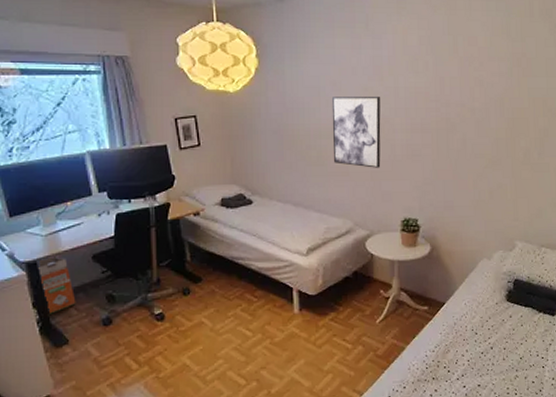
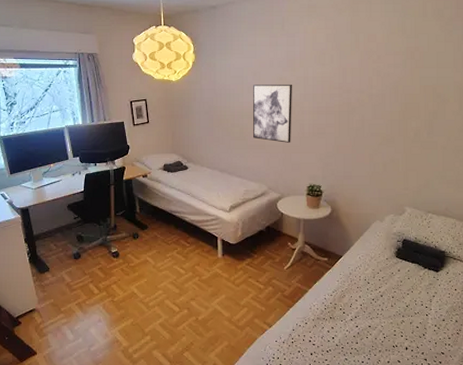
waste bin: present [37,254,76,314] -> none [28,203,55,248]

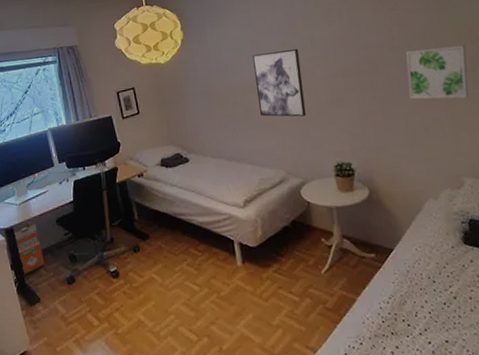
waste bin: none [28,203,55,248] -> present [13,220,45,275]
wall art: none [376,99,427,144] -> present [405,44,469,100]

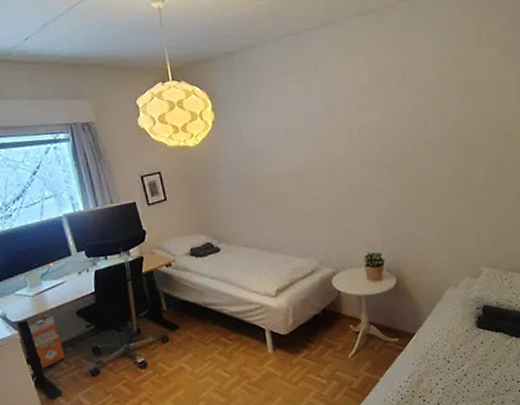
wall art: present [252,49,307,117] -> none [287,137,341,207]
wall art: present [405,44,469,100] -> none [438,140,494,193]

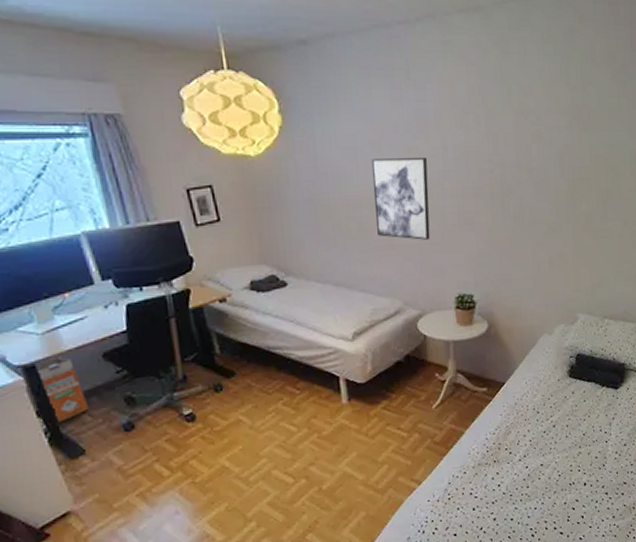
wall art: none [287,137,341,207] -> present [371,158,430,240]

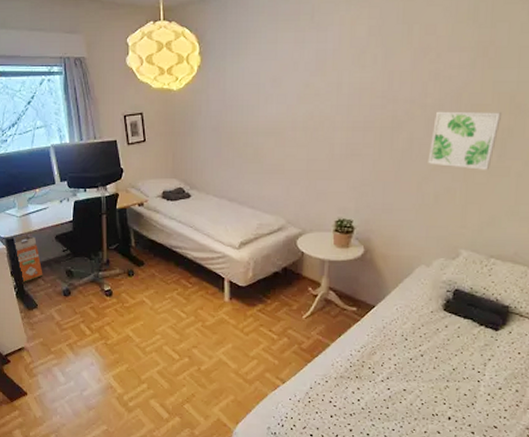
wall art: present [371,158,430,240] -> none [270,93,321,167]
wall art: none [539,174,600,233] -> present [428,111,501,170]

